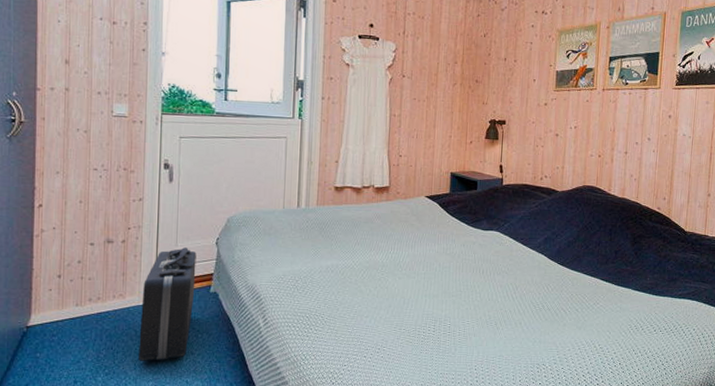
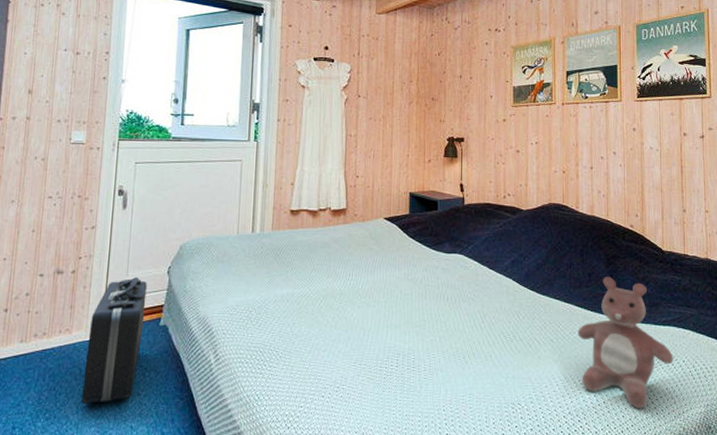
stuffed animal: none [601,254,686,370] -> present [578,277,674,409]

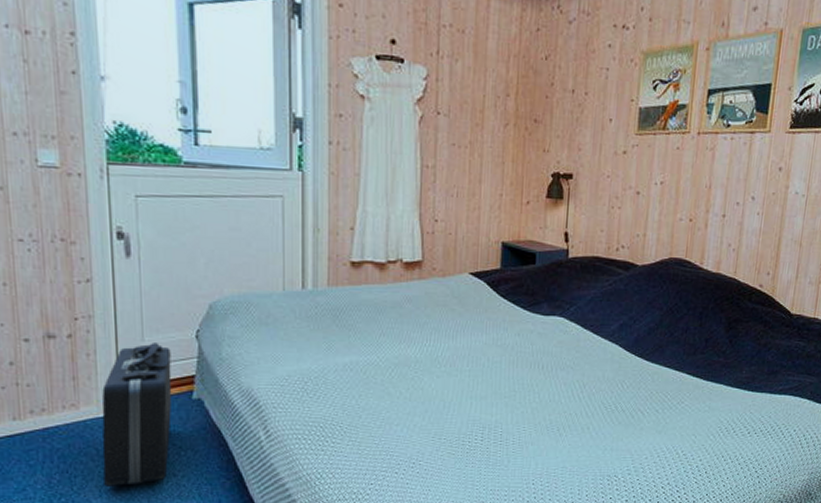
stuffed animal: present [578,277,674,409] -> none [684,343,785,479]

